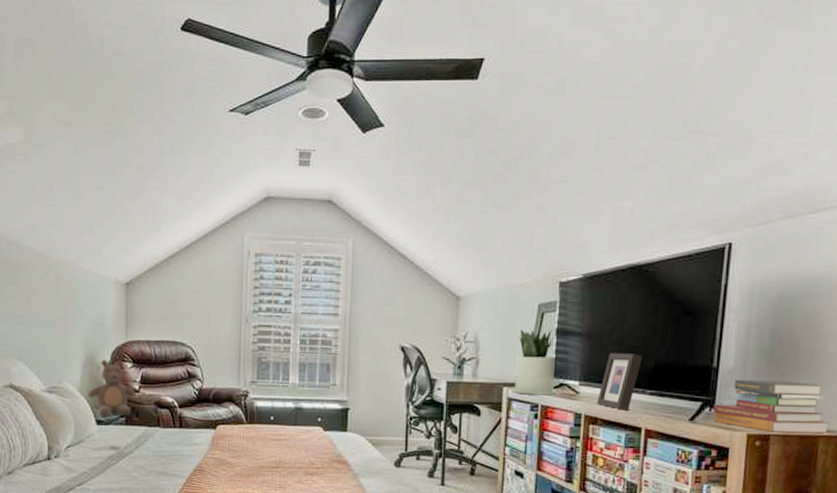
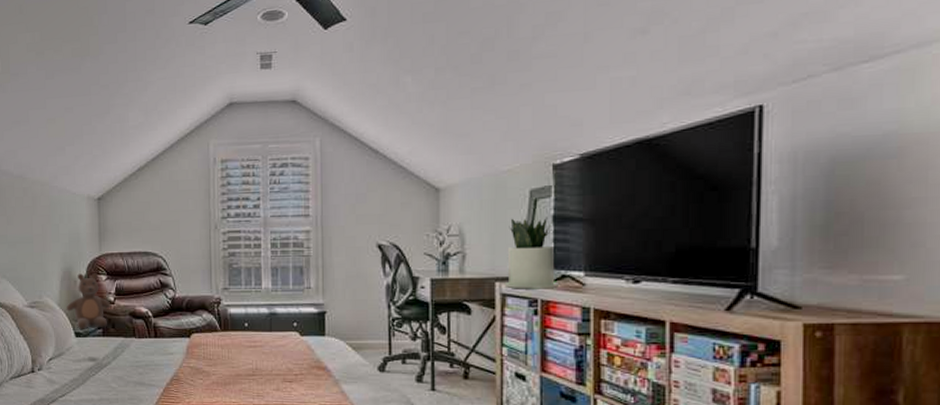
picture frame: present [597,353,643,410] -> none [608,237,660,302]
books: present [713,379,829,434] -> none [755,260,915,321]

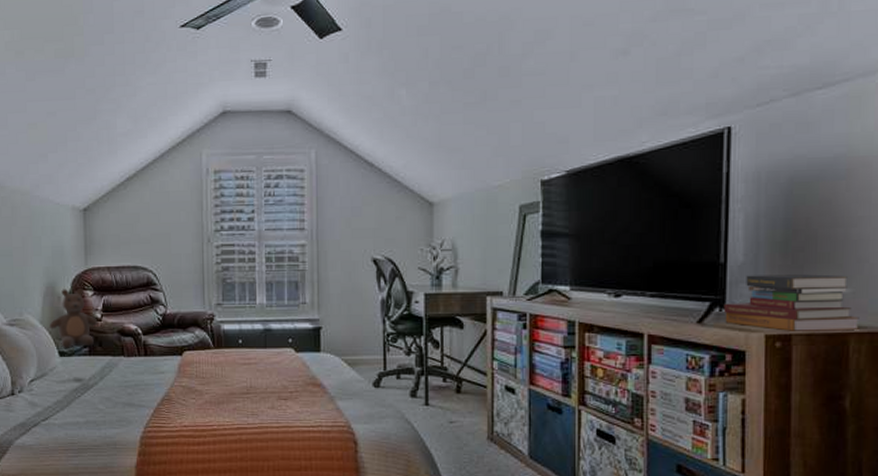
planter: present [504,216,560,289] -> none [495,231,547,304]
books: none [755,260,915,321] -> present [723,274,860,331]

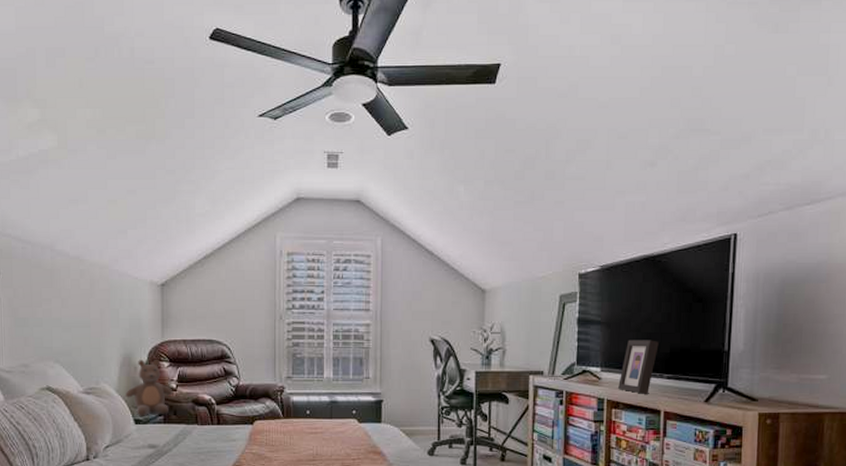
picture frame: none [592,253,639,315] -> present [618,340,659,394]
books: present [723,274,860,331] -> none [726,362,833,411]

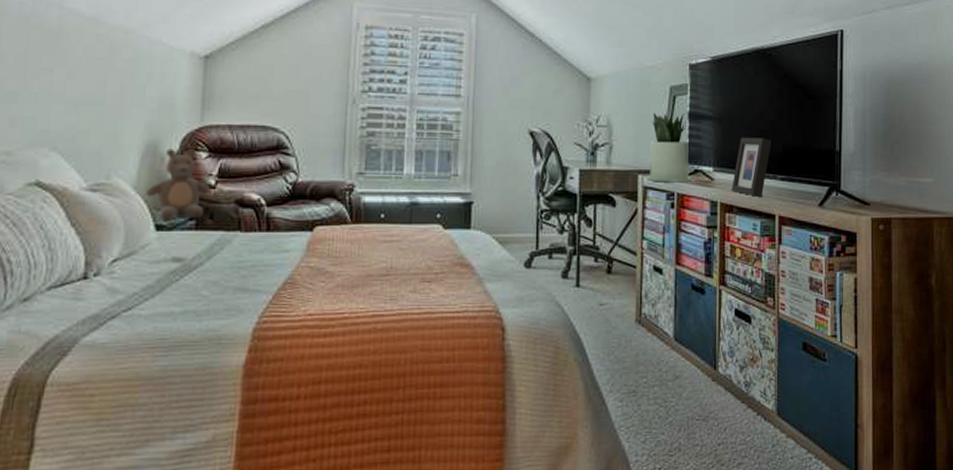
planter: none [536,318,581,382] -> present [646,112,693,183]

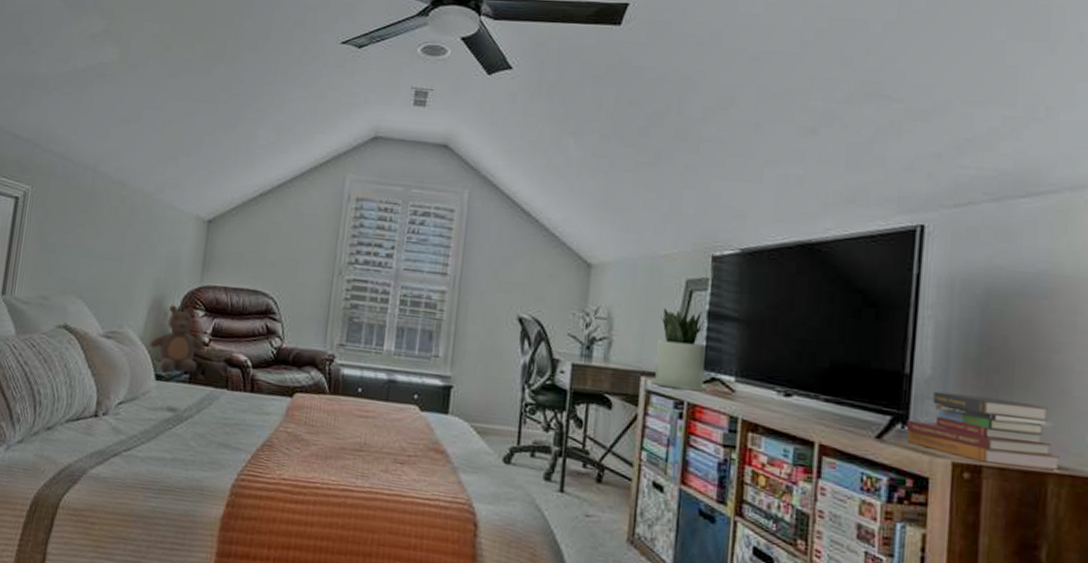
picture frame: present [732,137,772,197] -> none [758,345,815,419]
books: none [839,163,940,216] -> present [906,391,1060,470]

